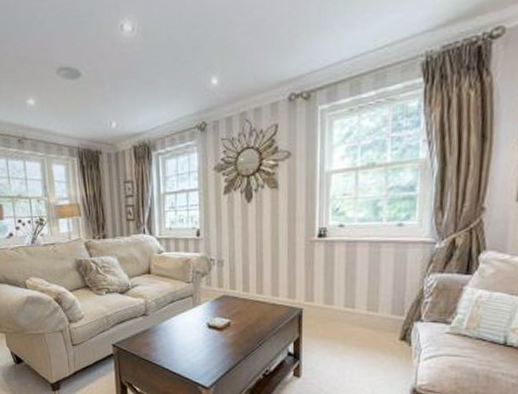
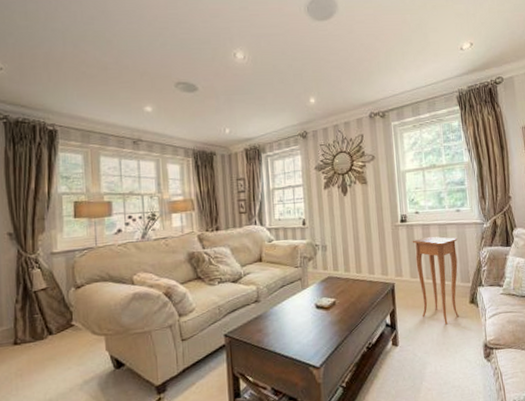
side table: none [331,256,394,361] -> present [412,236,459,325]

